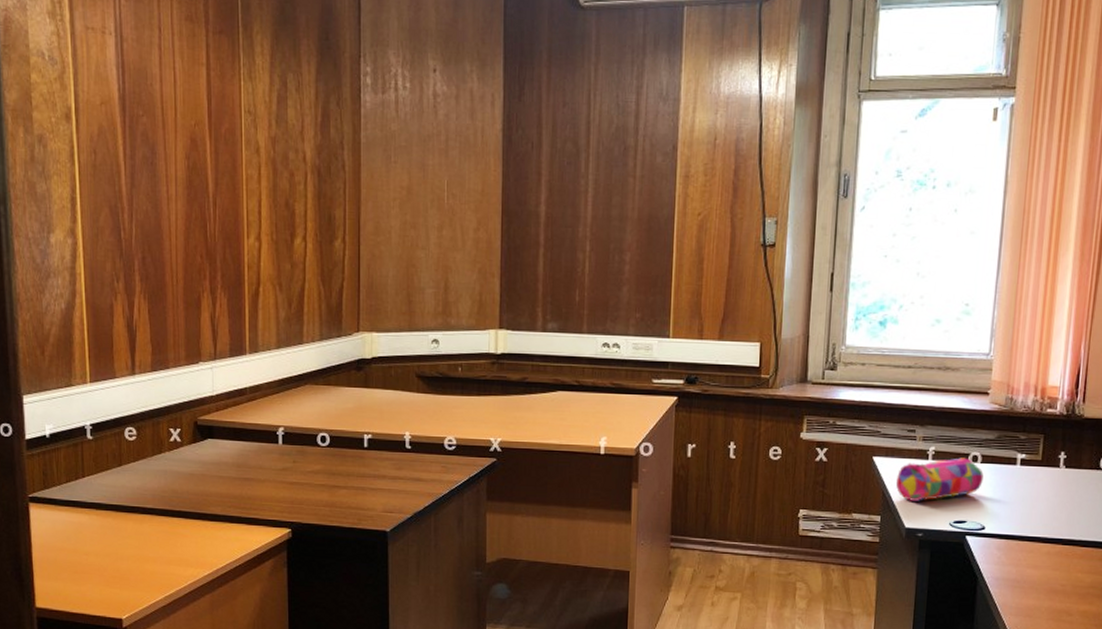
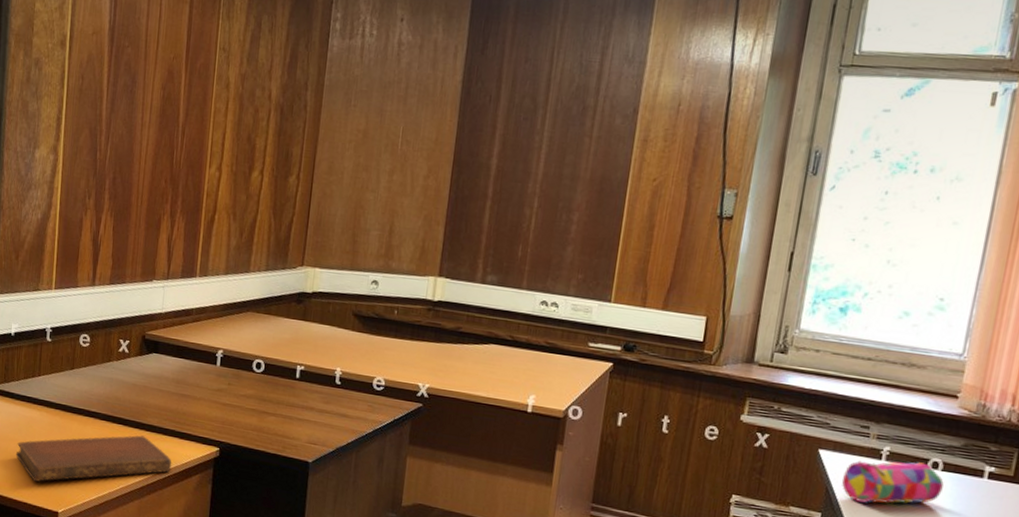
notebook: none [66,526,242,591] -> present [15,435,172,482]

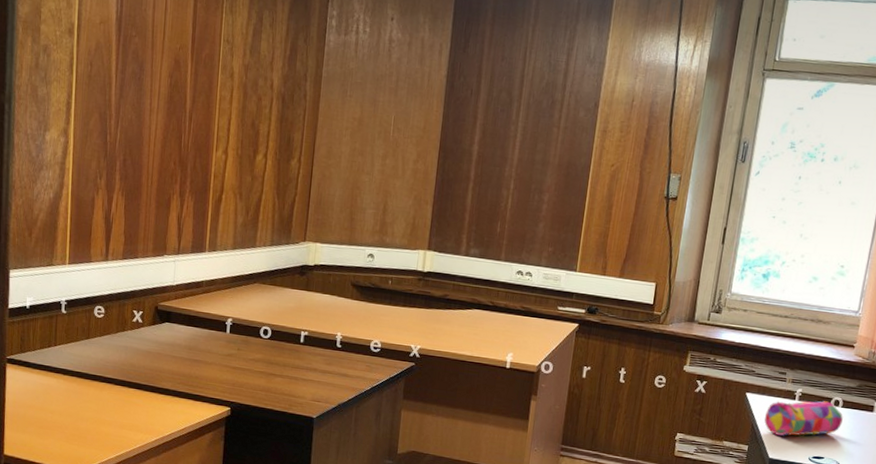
notebook: present [15,435,172,482] -> none [33,398,186,445]

